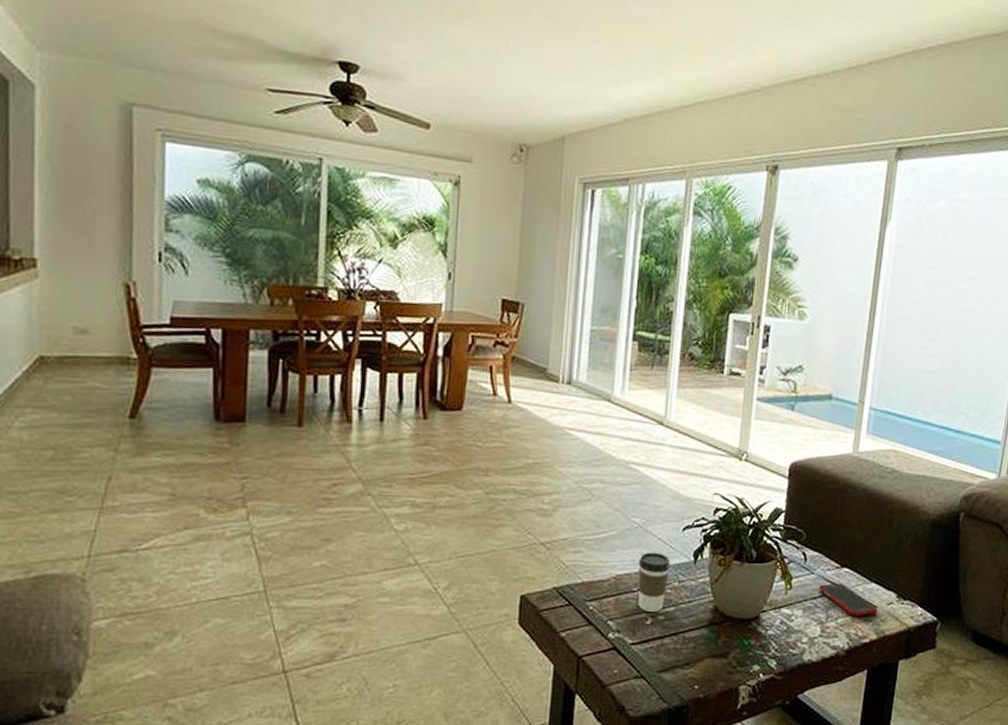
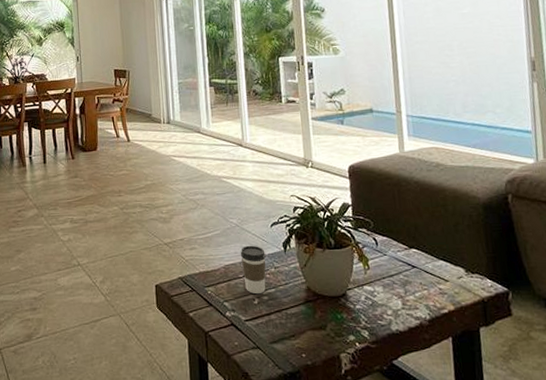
cell phone: present [818,583,878,616] -> none [392,262,450,290]

